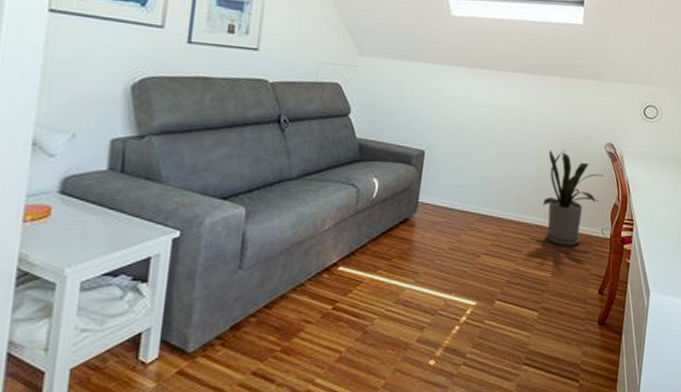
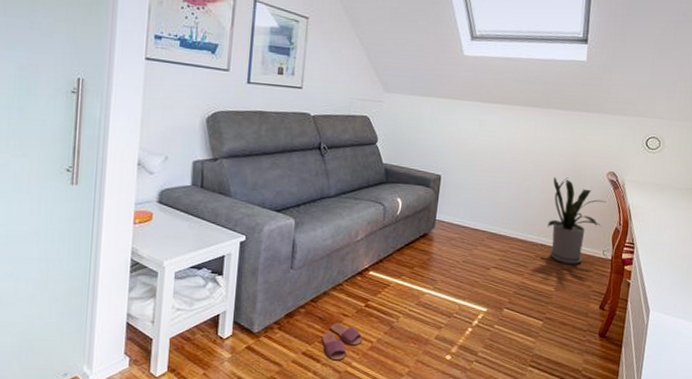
slippers: none [277,332,329,379] -> present [322,322,363,361]

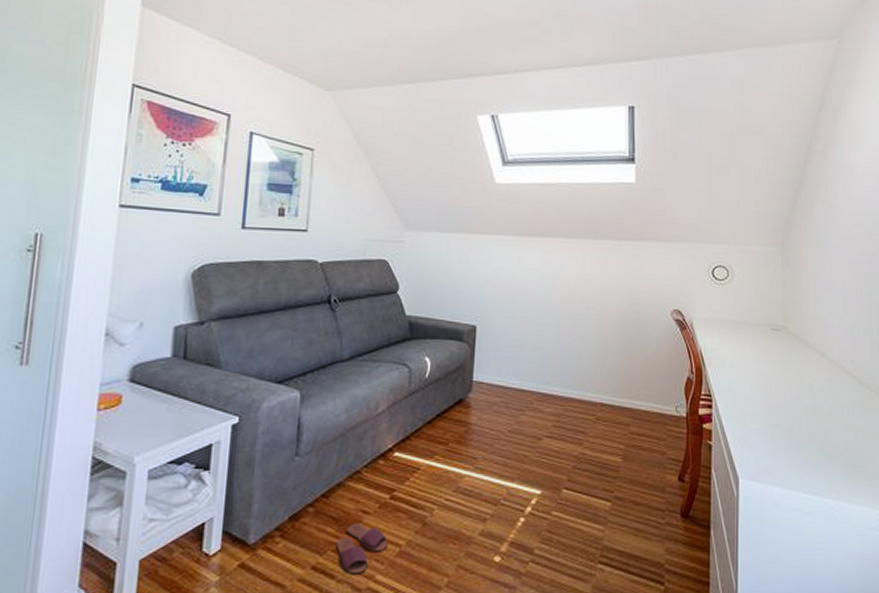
house plant: present [547,176,607,265] -> none [607,319,674,427]

